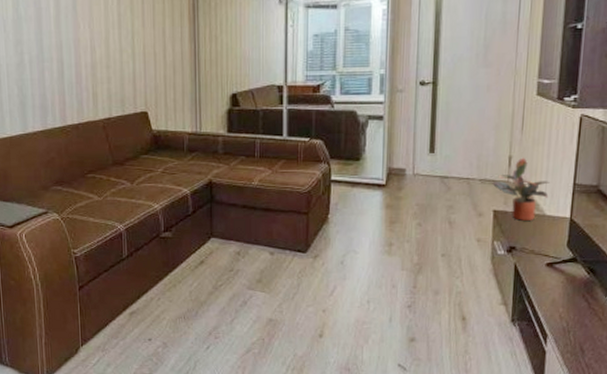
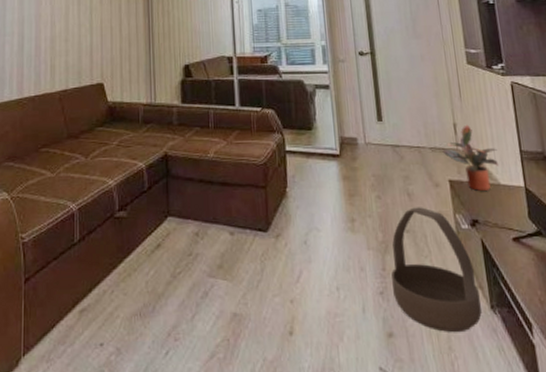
basket: none [421,234,503,340] -> present [391,207,482,333]

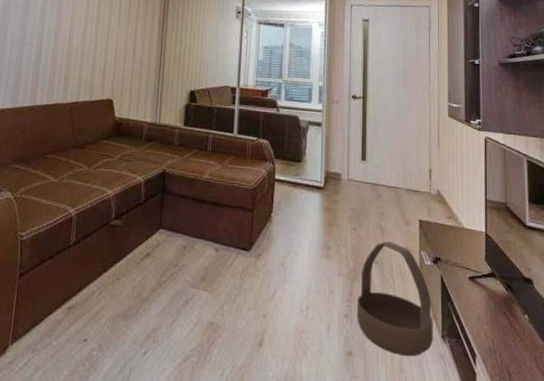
potted plant: present [442,124,498,191] -> none [416,171,465,232]

